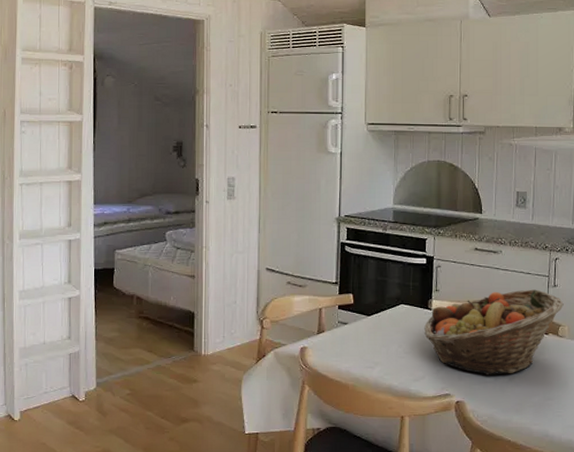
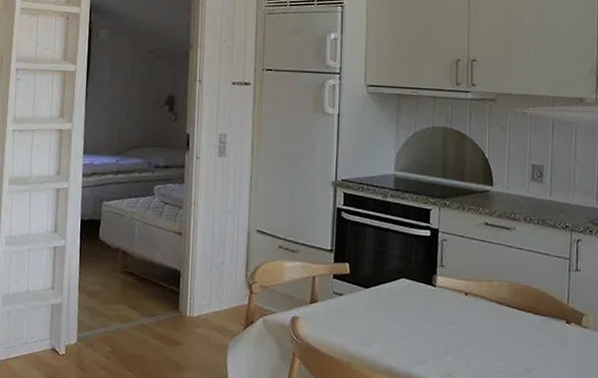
fruit basket: present [424,289,564,375] -> none [428,271,588,365]

